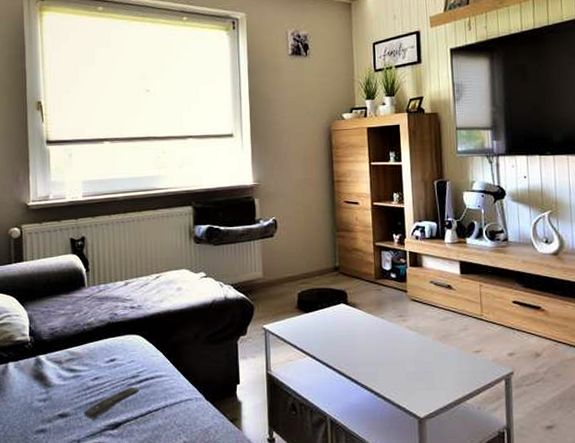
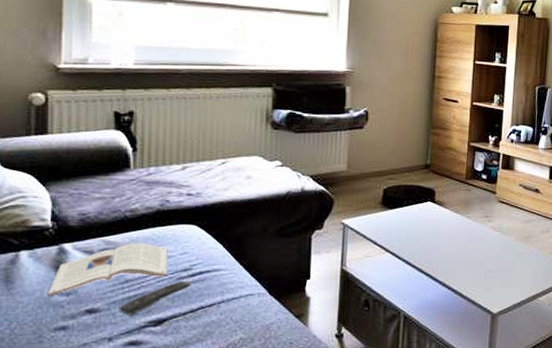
magazine: none [29,353,120,402] -> present [47,243,168,296]

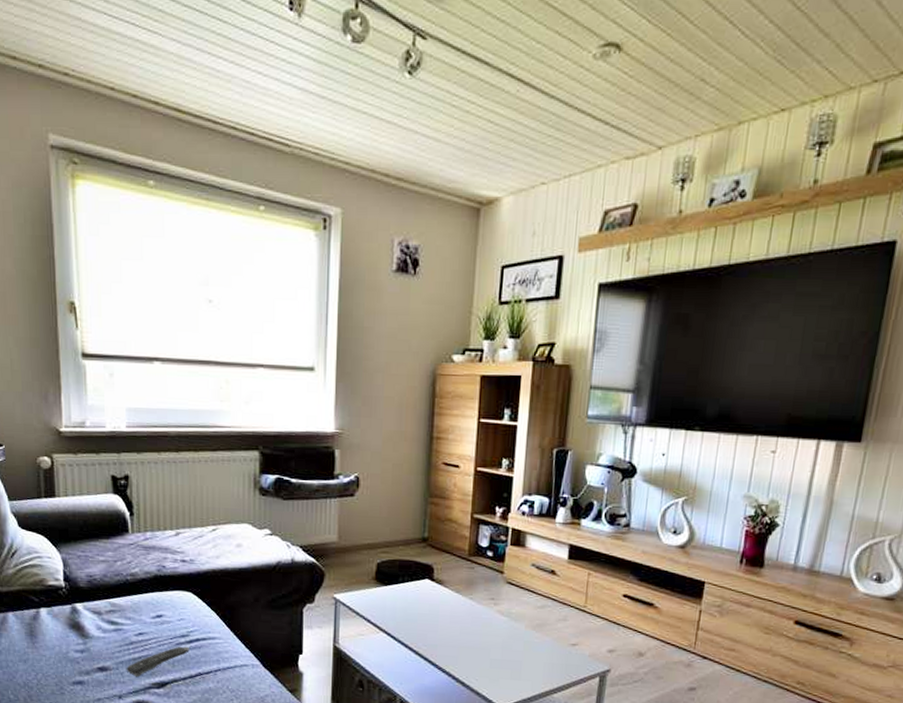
magazine: present [47,243,168,296] -> none [65,606,167,652]

